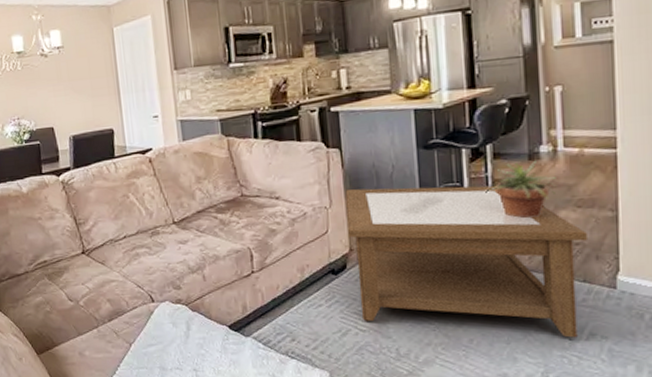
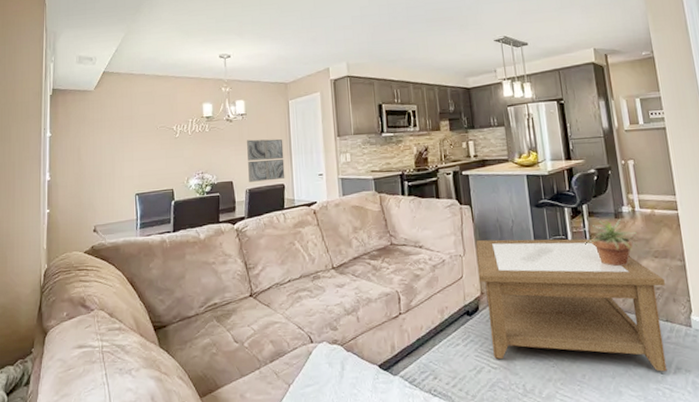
wall art: none [66,75,114,128] -> present [247,139,285,182]

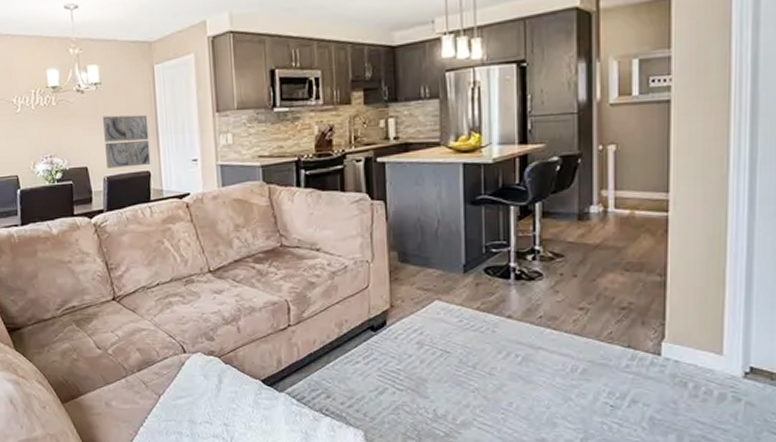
coffee table: present [476,238,667,372] -> none [388,243,634,404]
potted plant: present [587,218,637,267] -> none [536,220,605,281]

